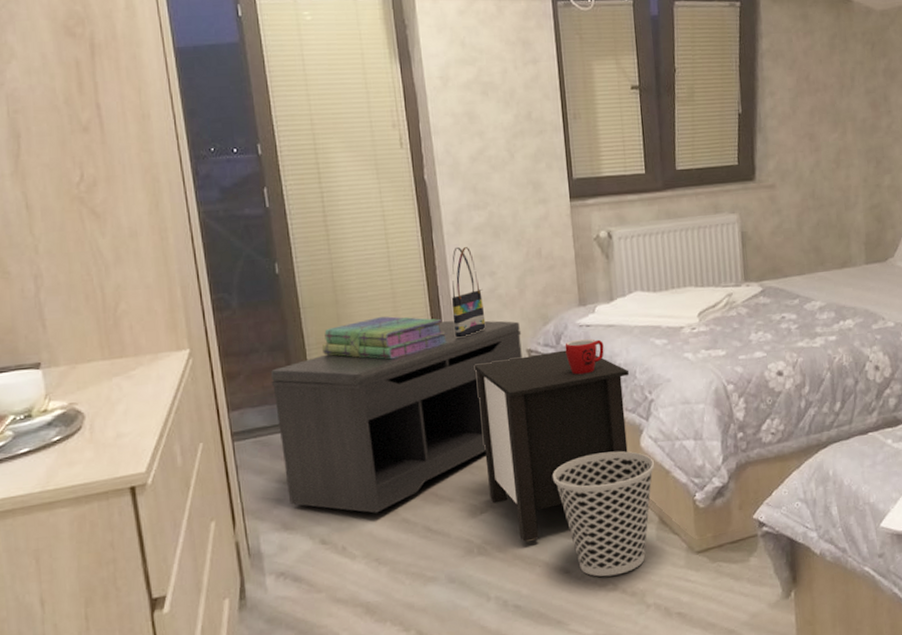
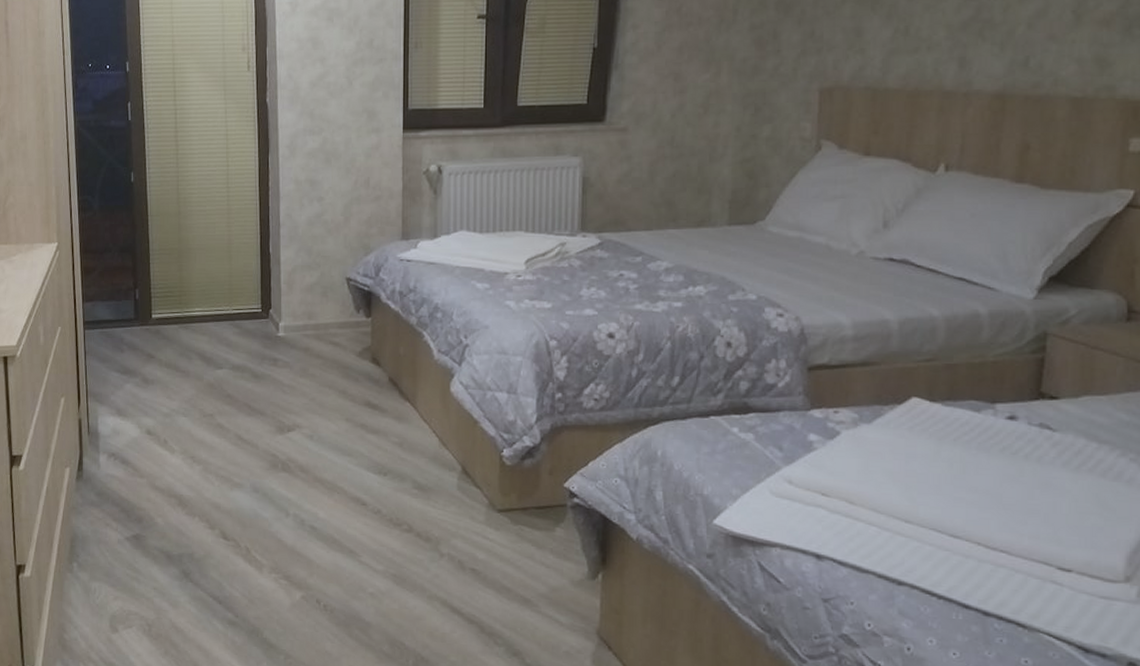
bench: present [270,320,522,514] -> none [119,241,343,414]
stack of books: present [321,316,448,360] -> none [163,231,273,272]
tote bag: present [451,246,486,338] -> none [279,170,310,259]
nightstand: present [474,350,629,543] -> none [295,282,445,467]
wastebasket: present [553,451,655,577] -> none [359,391,463,518]
mug: present [565,339,604,375] -> none [383,274,423,309]

